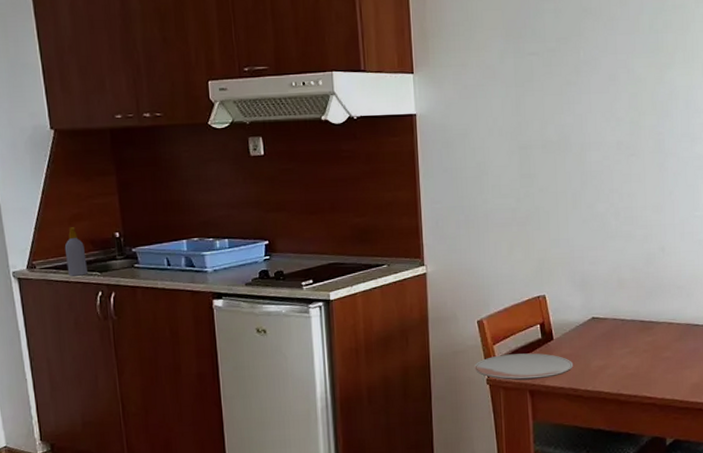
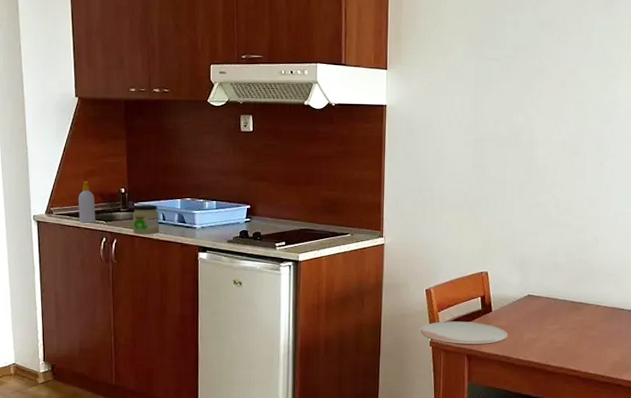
jar: none [130,249,165,285] -> present [132,204,160,235]

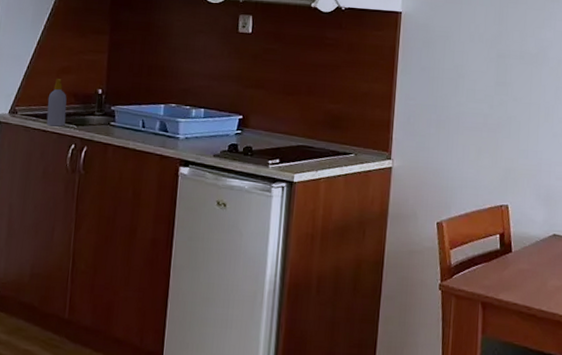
jar: present [132,204,160,235] -> none [106,108,139,144]
plate: present [419,321,508,346] -> none [427,260,530,292]

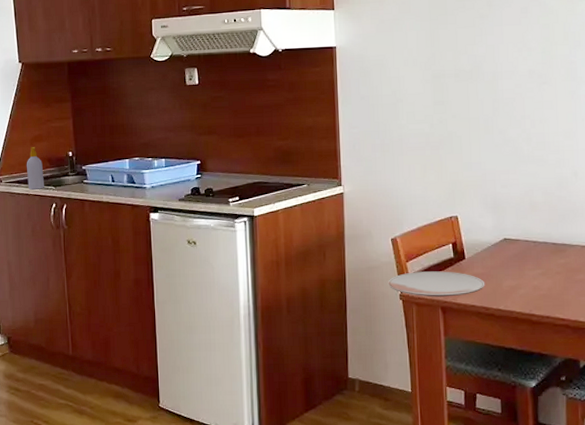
plate: none [427,260,530,292] -> present [387,271,485,297]

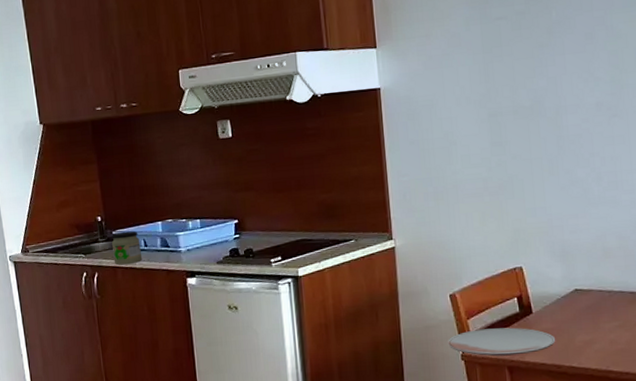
soap bottle: present [26,147,44,190] -> none [53,213,74,259]
jar: none [80,167,110,198] -> present [111,231,143,266]

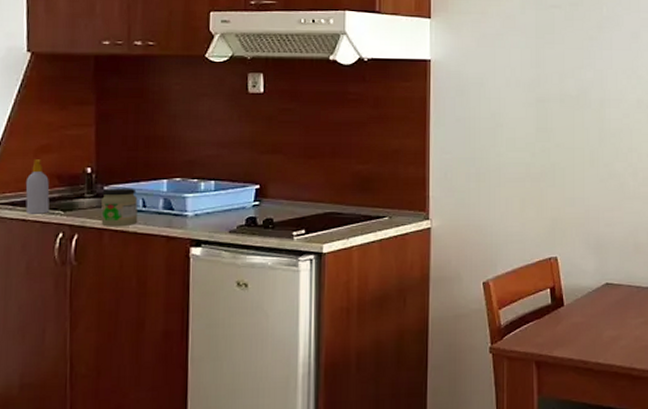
soap bottle: none [53,213,74,259] -> present [25,159,50,214]
plate: present [447,327,556,357] -> none [476,320,584,350]

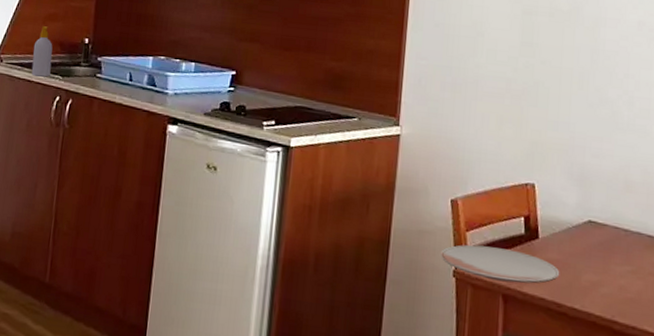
jar: present [100,188,138,227] -> none [92,59,126,98]
plate: none [476,320,584,350] -> present [440,244,560,284]

